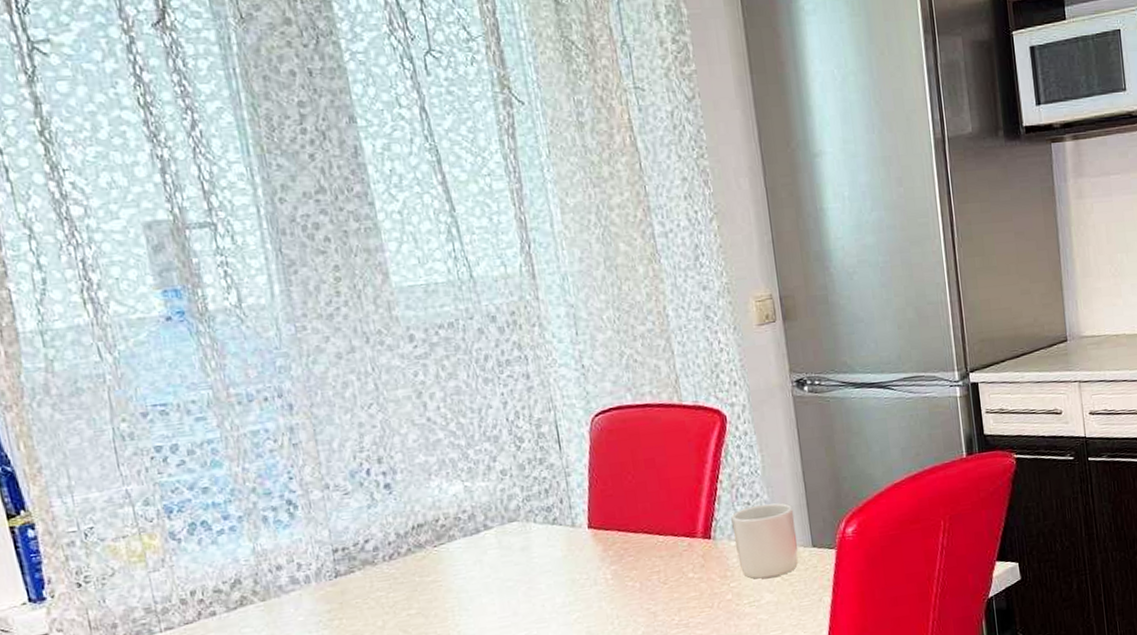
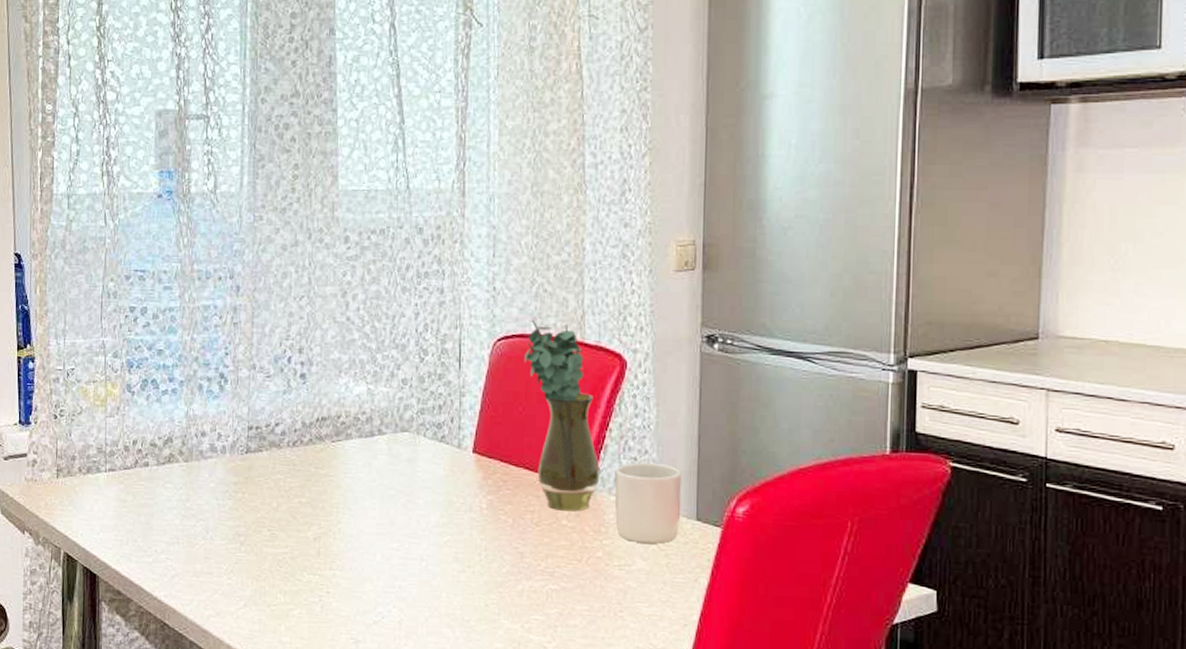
vase: none [624,389,718,566] -> present [523,319,600,512]

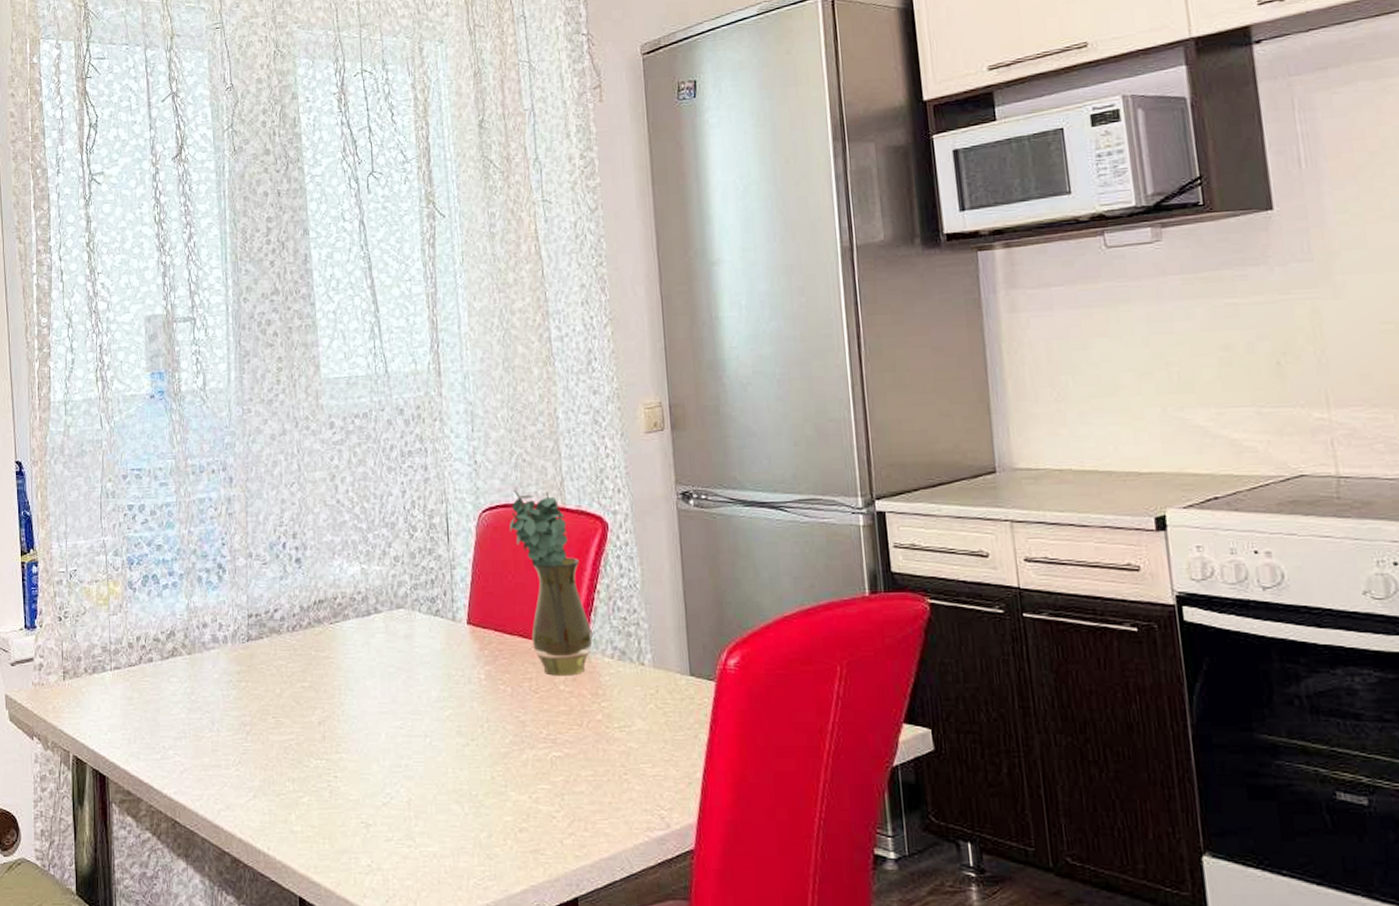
mug: present [614,462,682,544] -> none [606,621,675,702]

